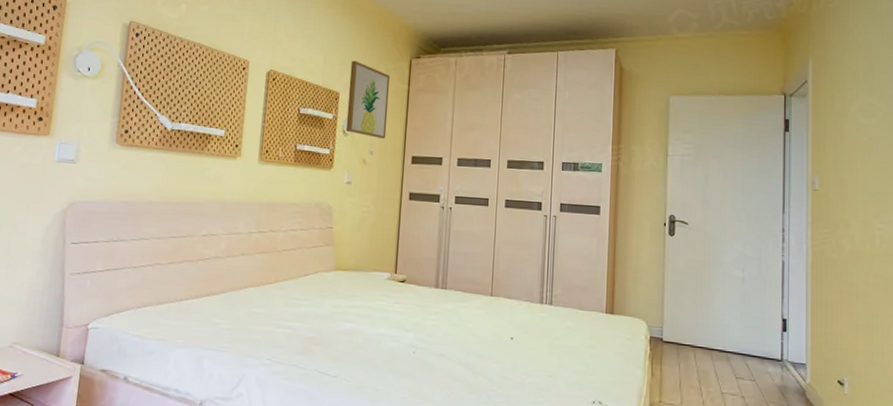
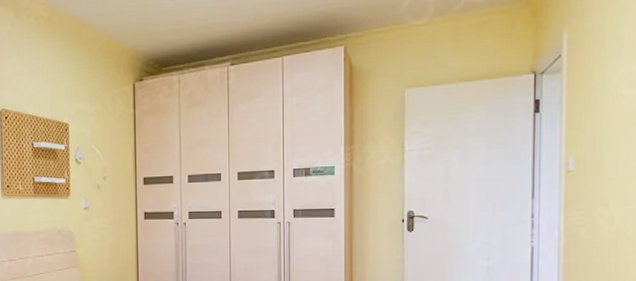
wall art: present [345,60,391,139] -> none [76,90,117,164]

